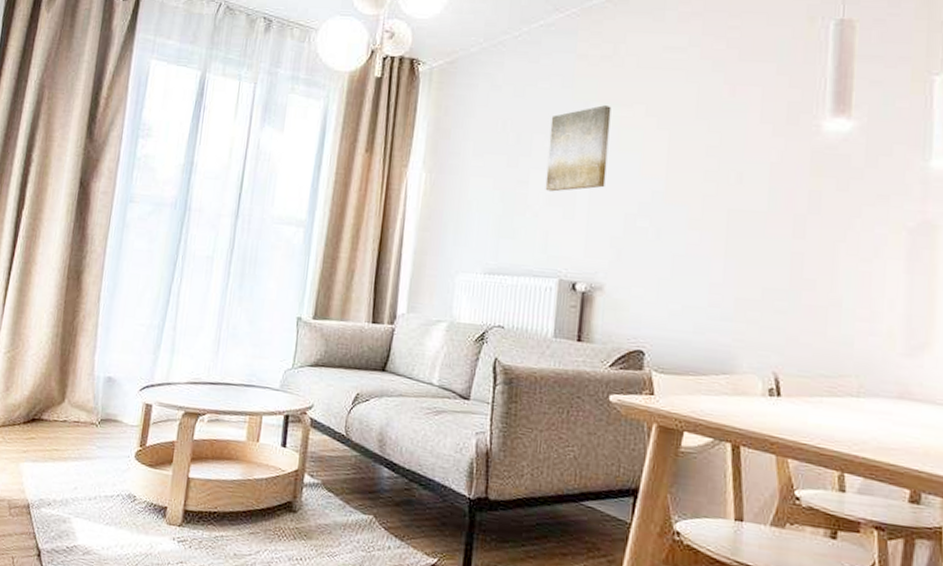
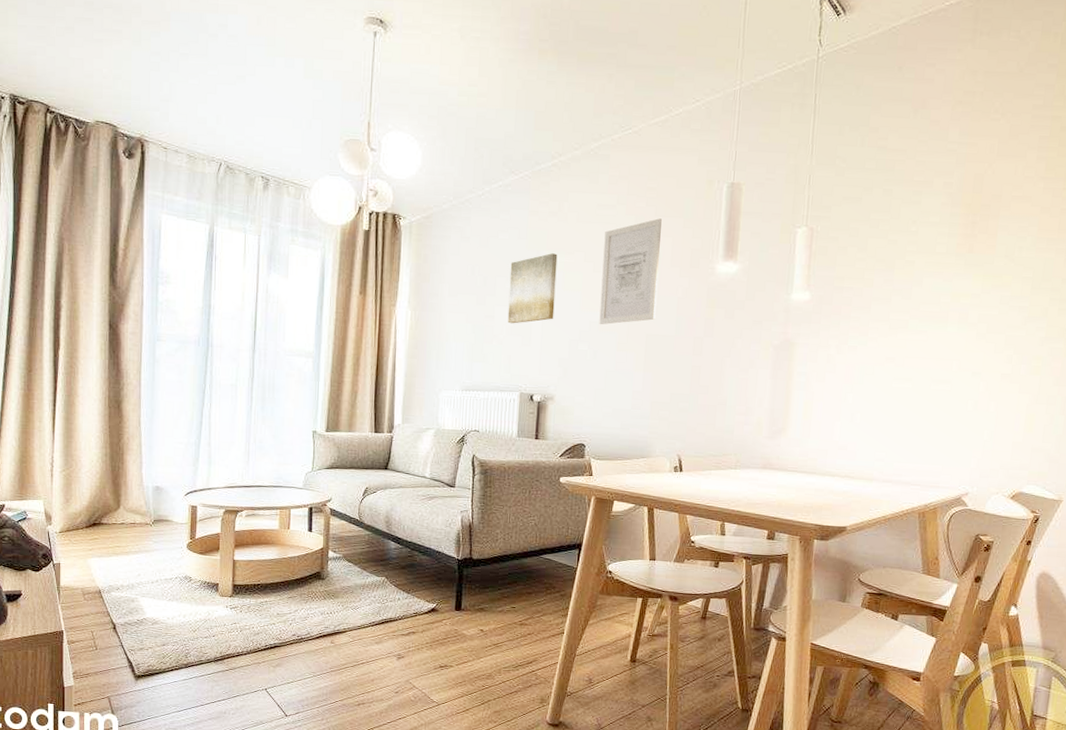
wall art: none [664,63,748,195] -> present [599,218,662,324]

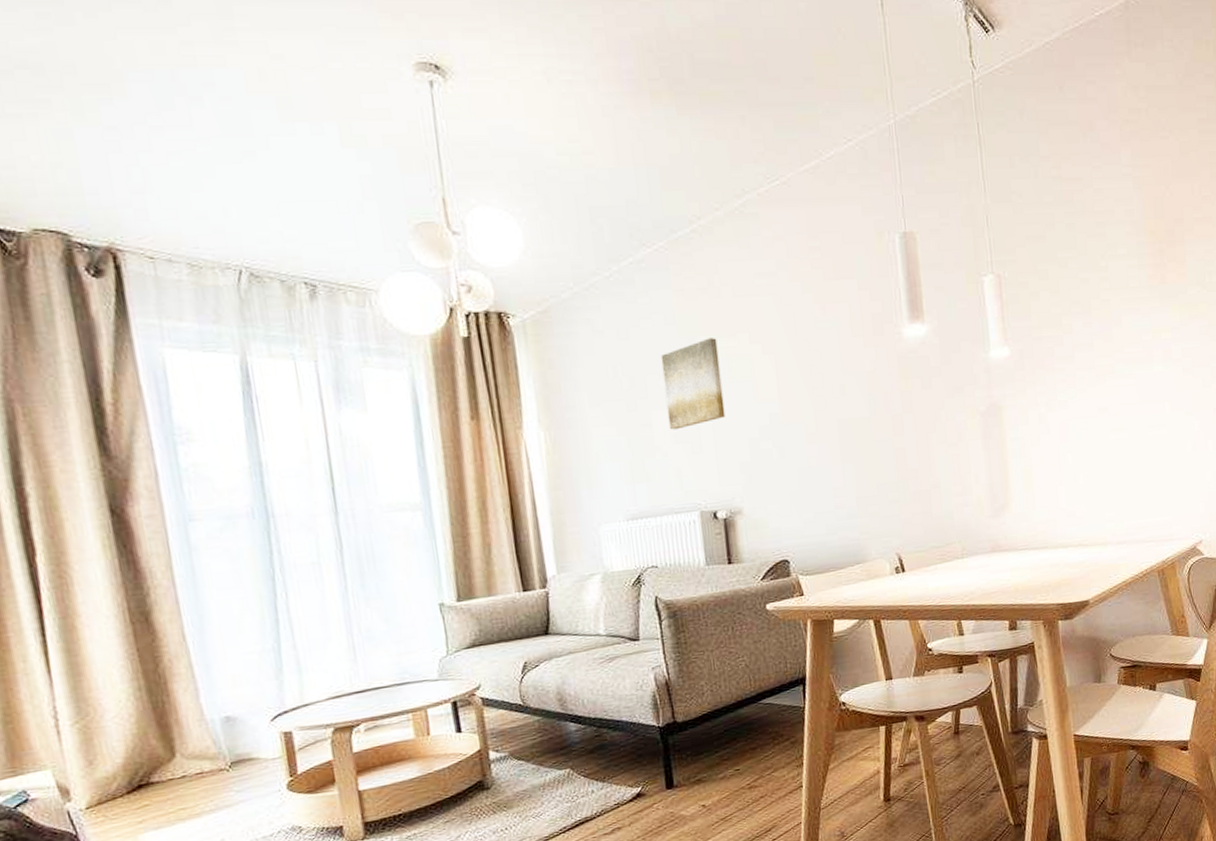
wall art: present [599,218,662,324] -> none [769,282,845,415]

